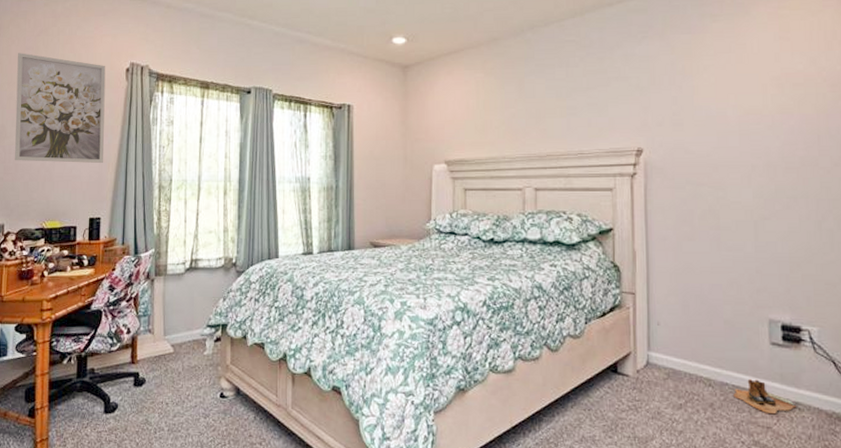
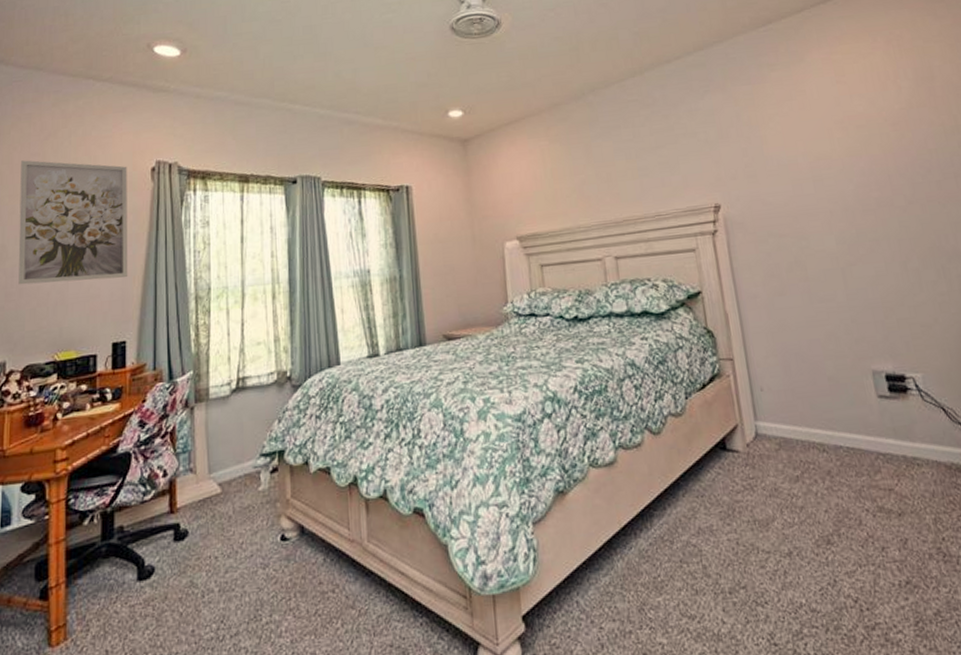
boots: present [734,379,797,415] -> none [849,438,915,474]

